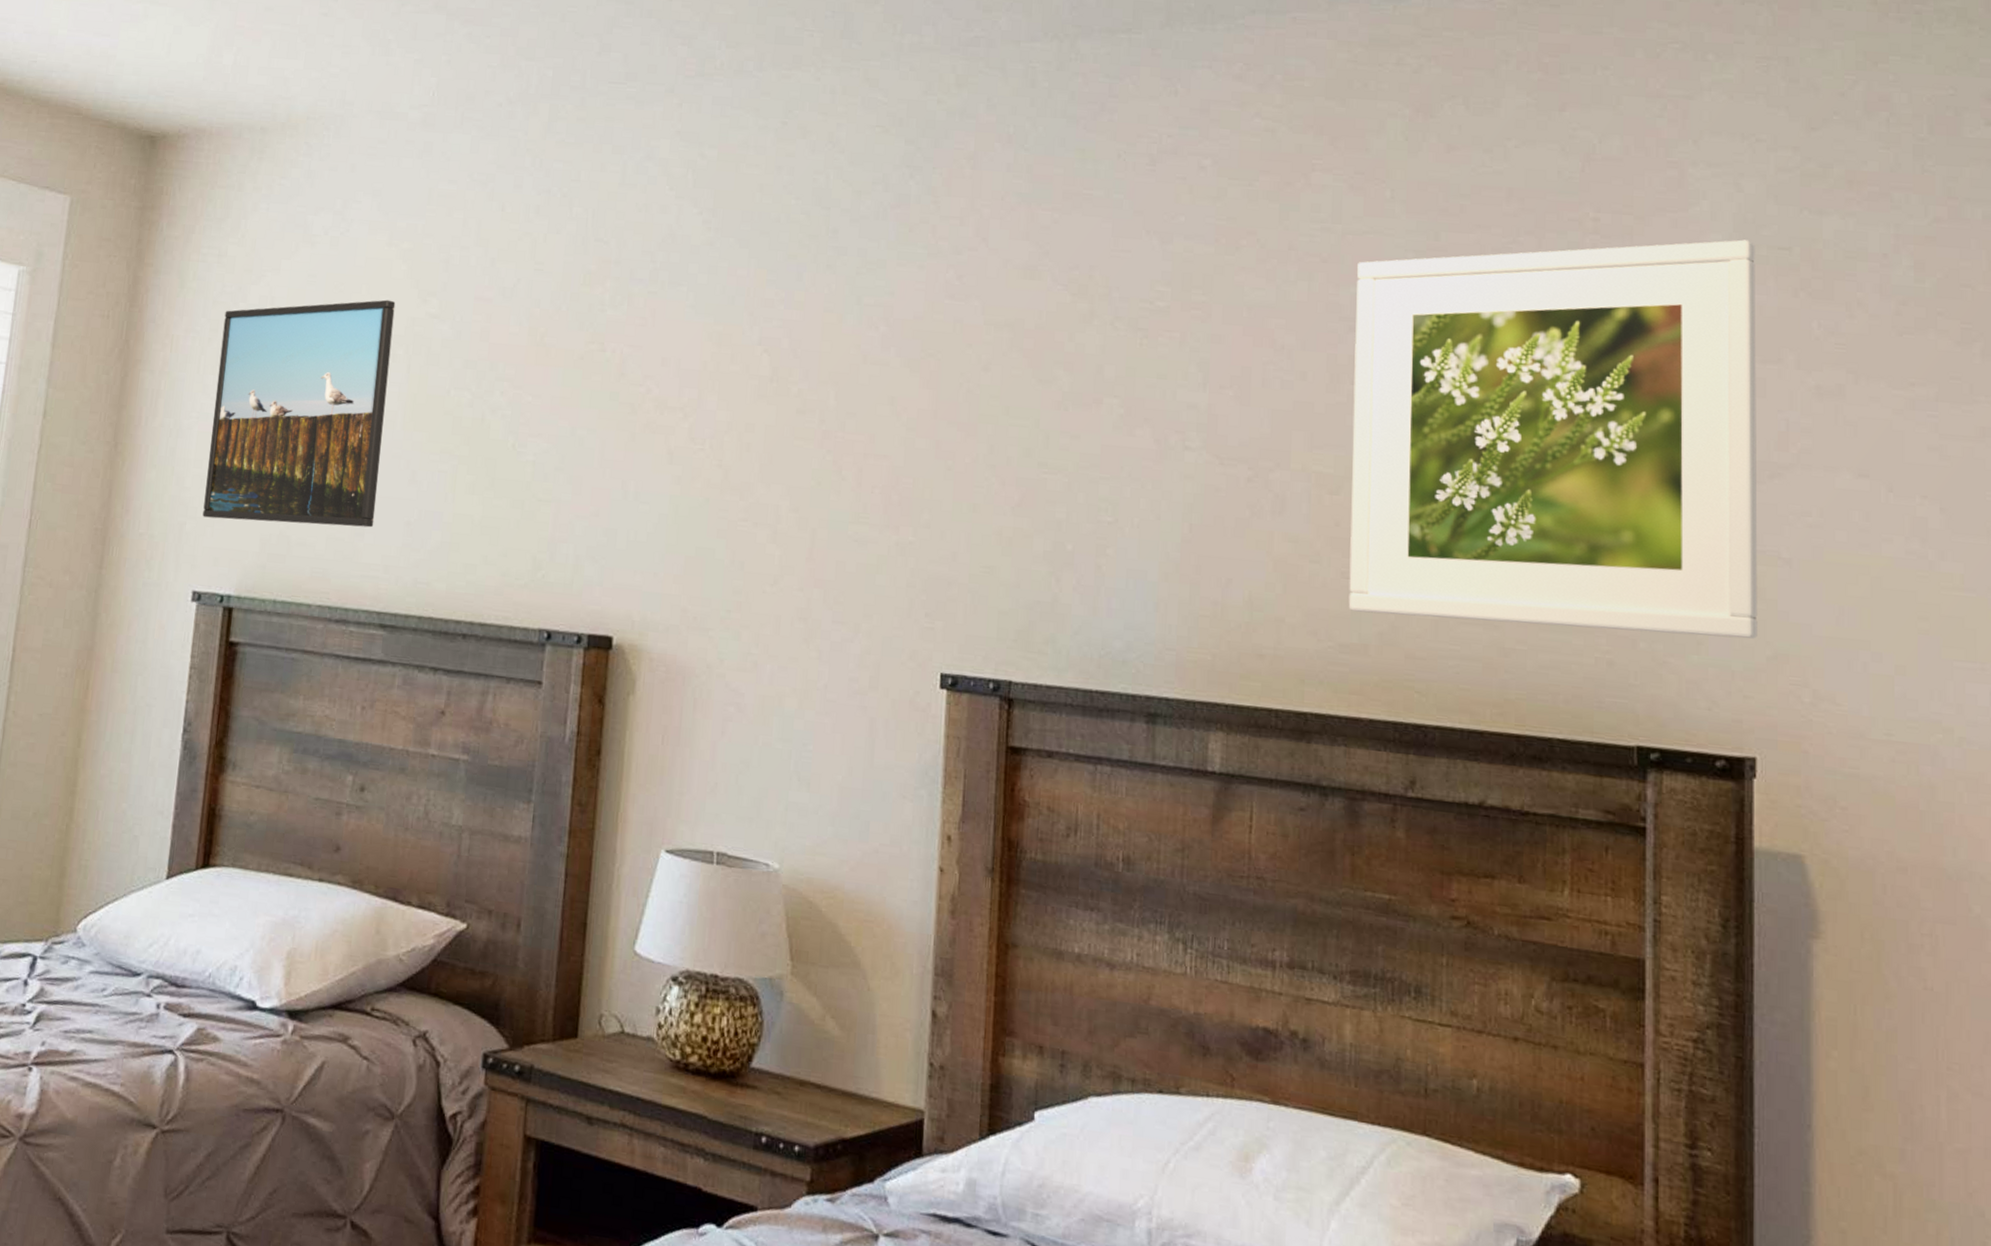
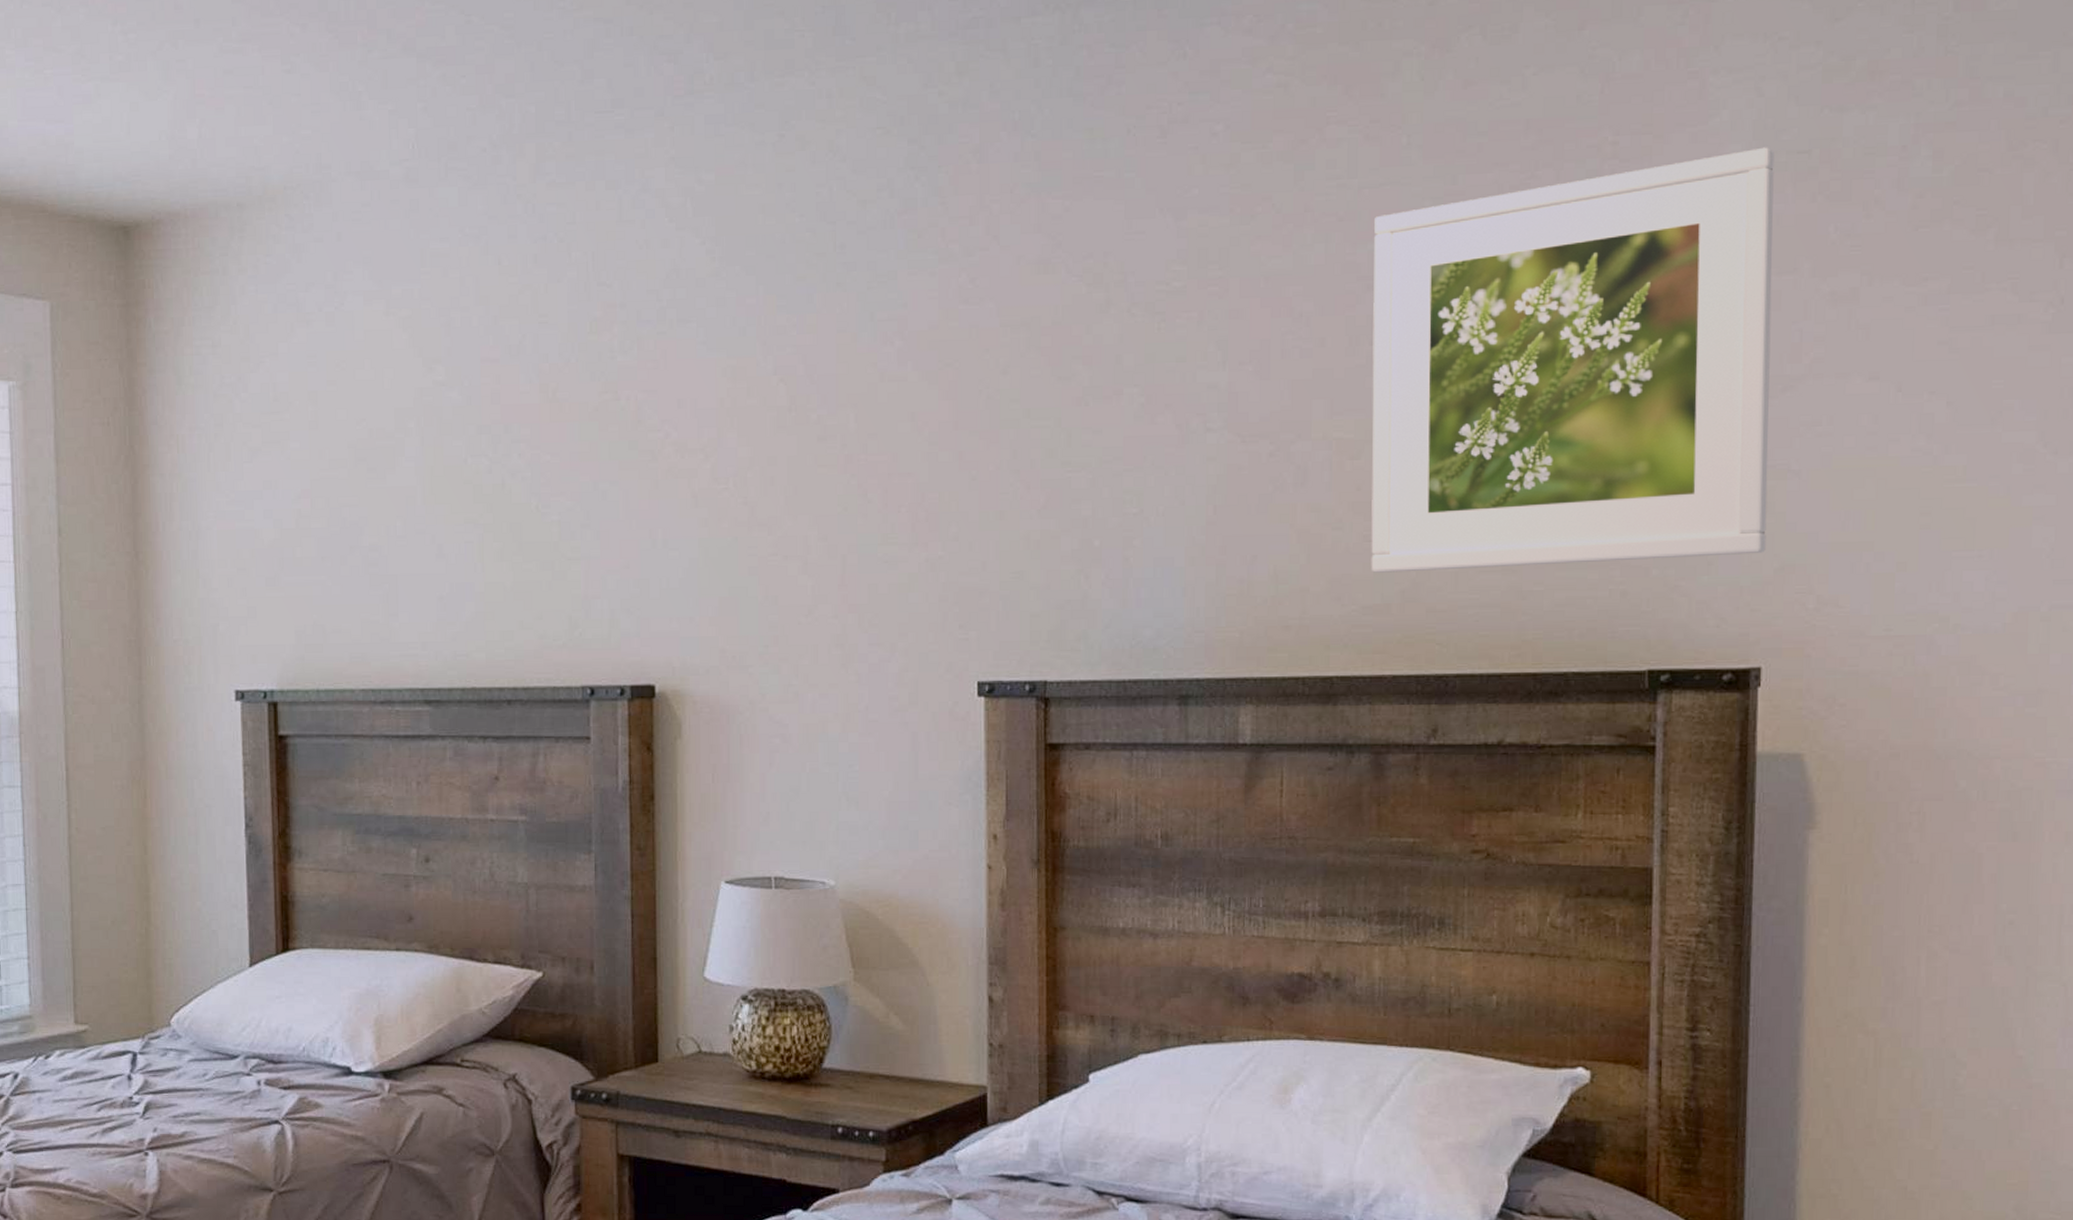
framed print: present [202,299,396,528] -> none [228,372,407,616]

